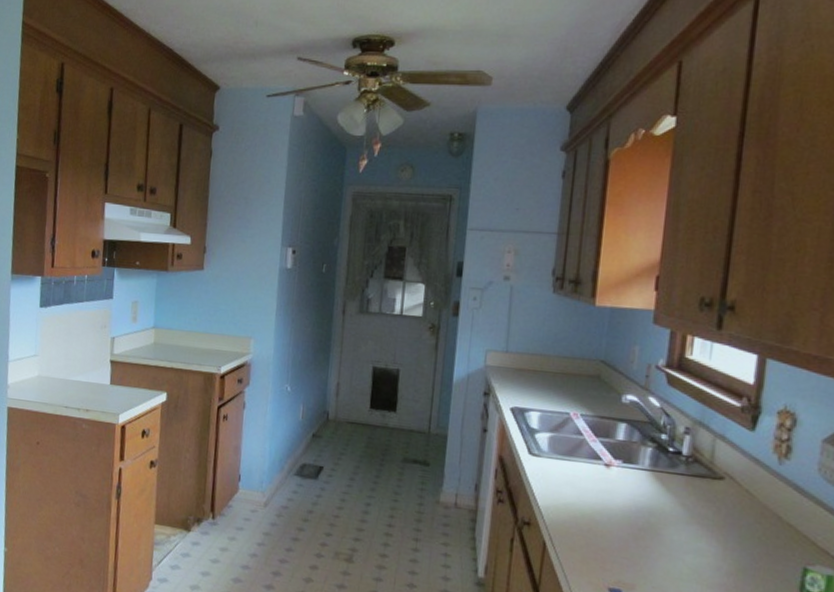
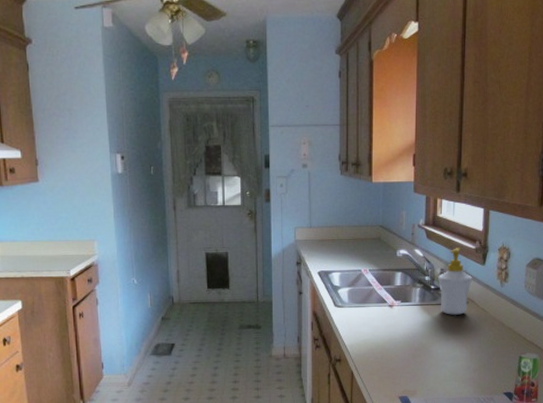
soap bottle: none [679,402,734,494] -> present [437,248,473,315]

